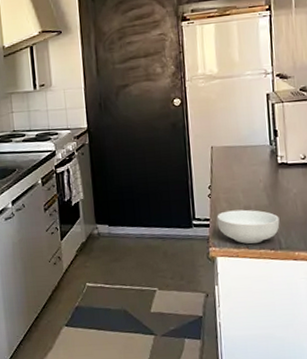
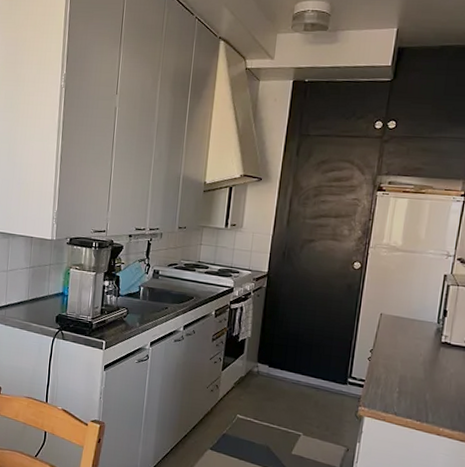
cereal bowl: present [216,209,280,244] -> none [371,376,432,412]

